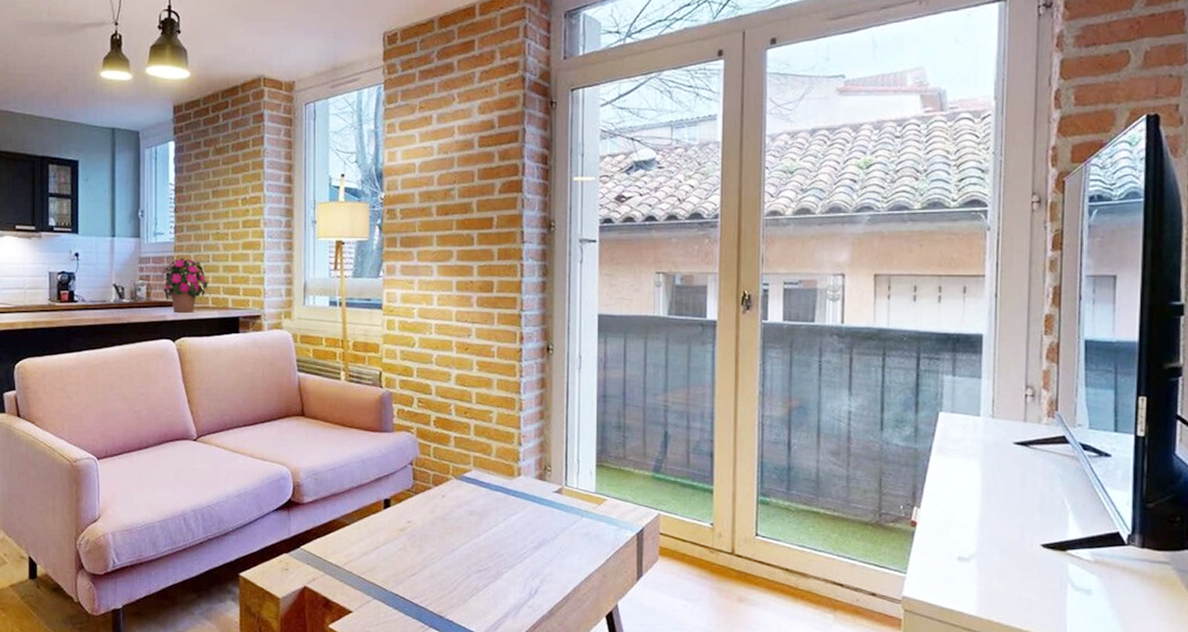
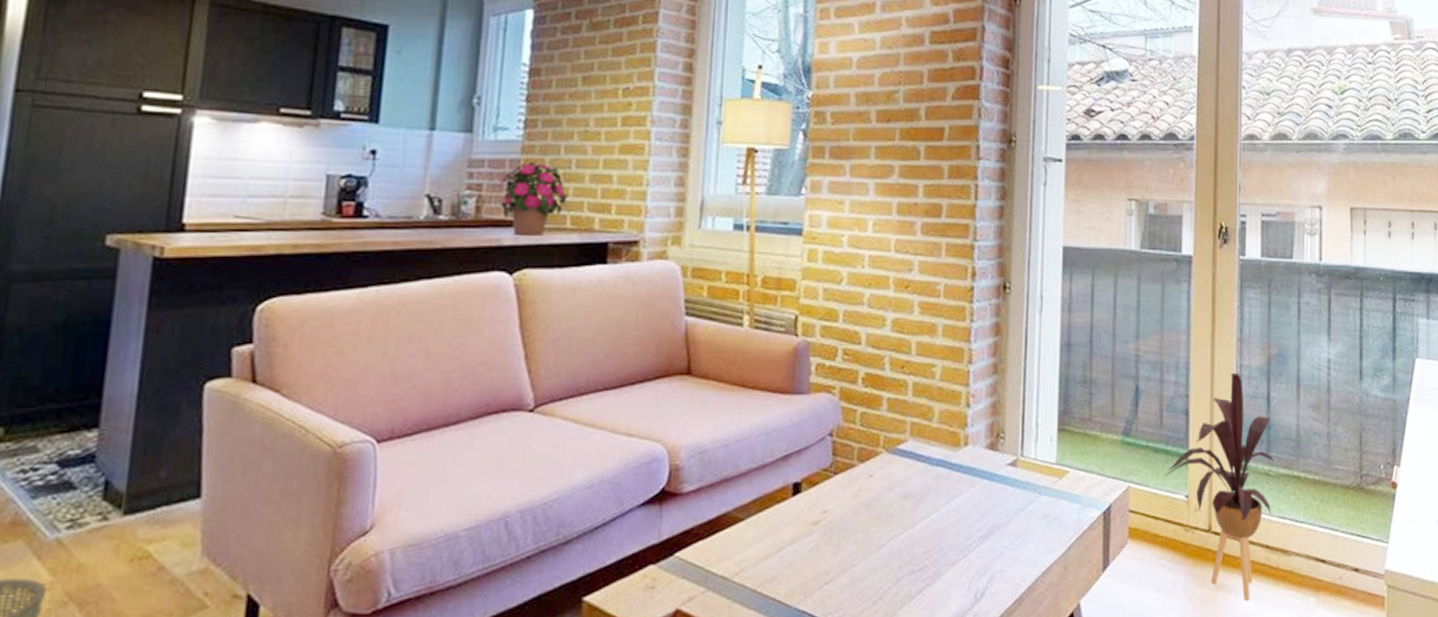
house plant: none [691,421,794,614] -> present [1164,372,1274,602]

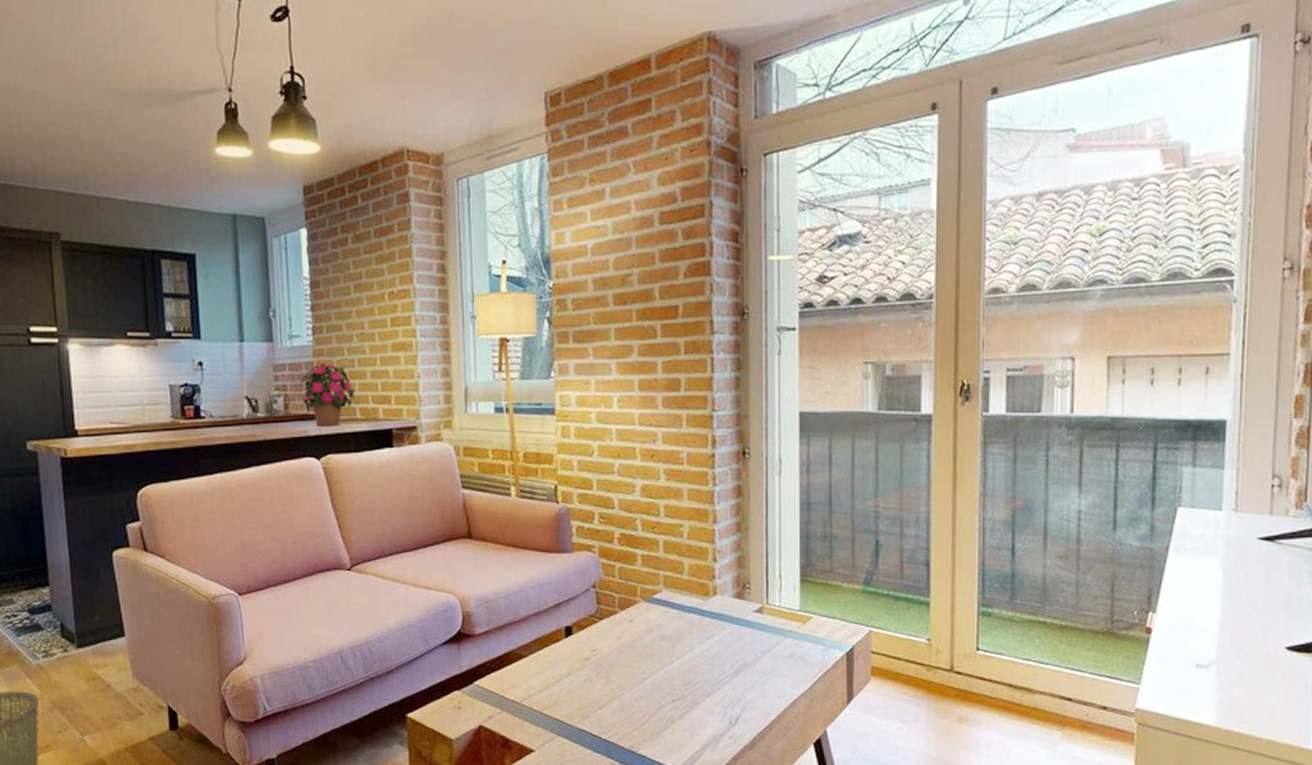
house plant: present [1164,372,1274,602] -> none [905,525,1019,734]

